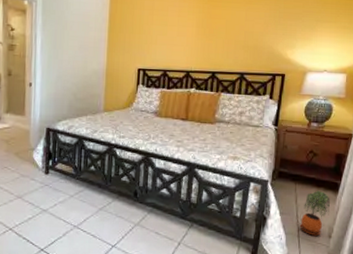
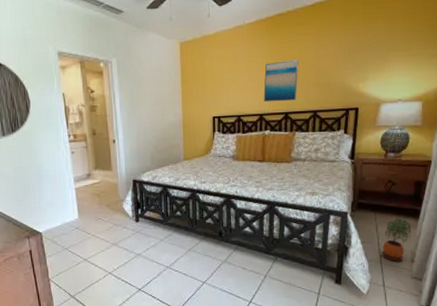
wall art: none [191,19,229,61] -> present [263,59,299,102]

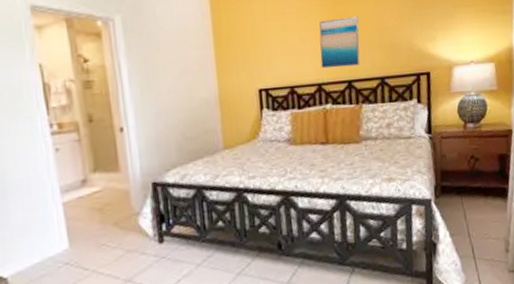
potted plant: present [381,218,411,261] -> none [473,200,502,254]

